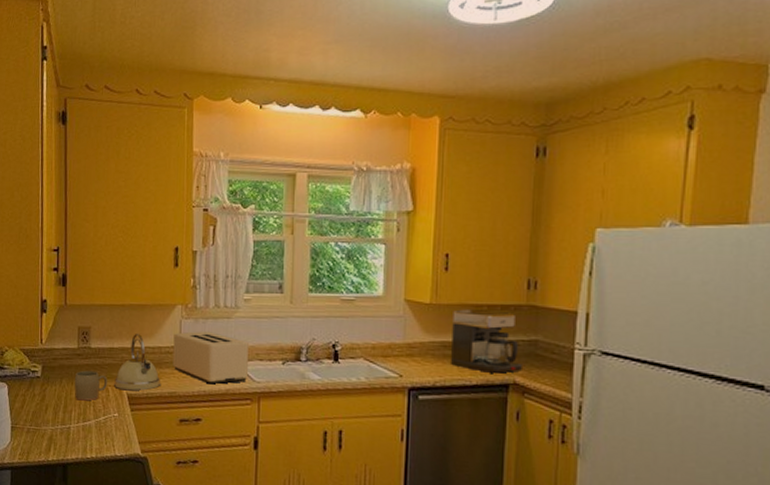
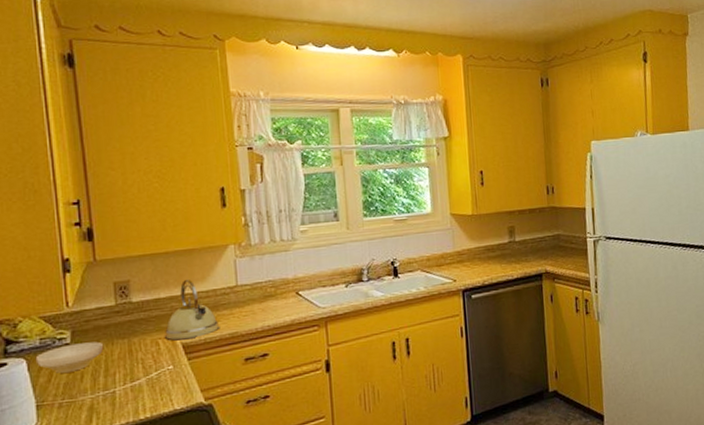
bowl: none [14,377,66,403] -> present [35,341,104,373]
mug: present [74,370,107,401] -> none [114,326,156,361]
toaster: present [172,331,249,385] -> none [228,266,312,318]
coffee maker: present [451,309,522,375] -> none [492,214,551,267]

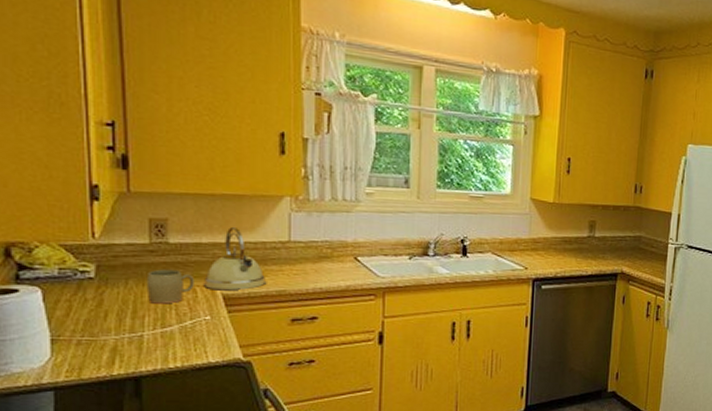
bowl: present [35,341,104,373] -> none [52,279,133,309]
mug: none [114,326,156,361] -> present [146,269,194,304]

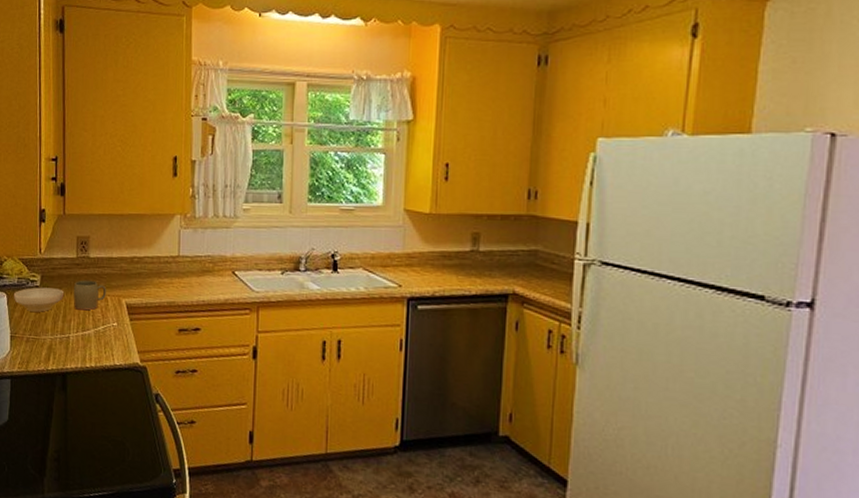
bowl: none [52,279,133,309] -> present [13,287,65,312]
kettle: present [202,226,267,291] -> none [112,242,160,301]

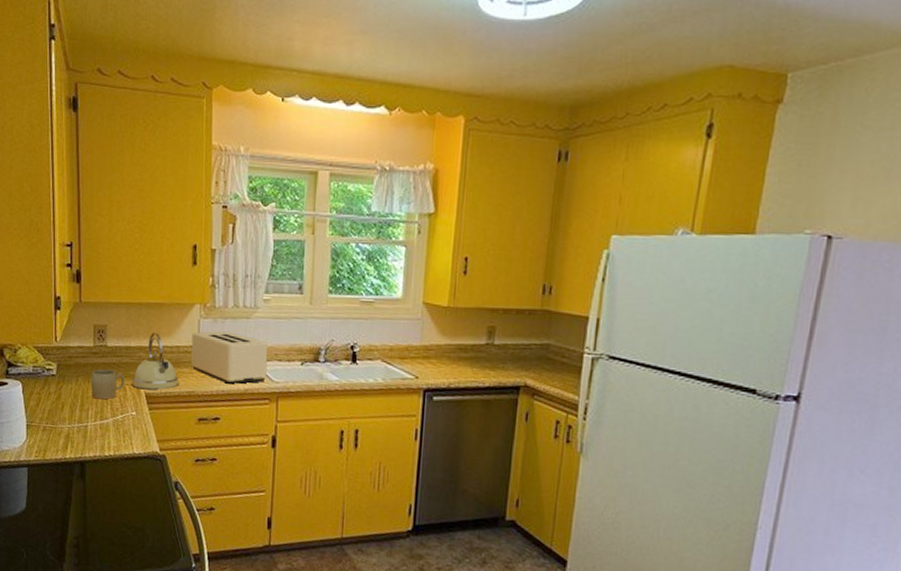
bowl: present [13,287,65,312] -> none [28,376,82,401]
kettle: none [112,242,160,301] -> present [131,332,180,390]
toaster: none [171,240,248,295] -> present [191,331,268,385]

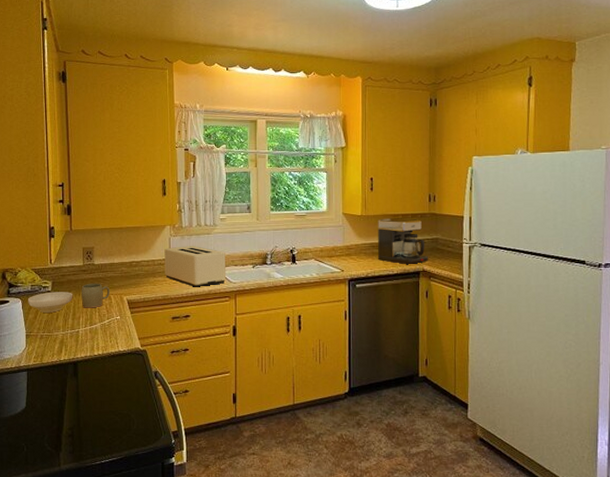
bowl: none [28,376,82,401] -> present [27,292,73,313]
kettle: present [131,332,180,390] -> none [115,250,156,297]
coffee maker: none [466,313,534,377] -> present [378,218,428,265]

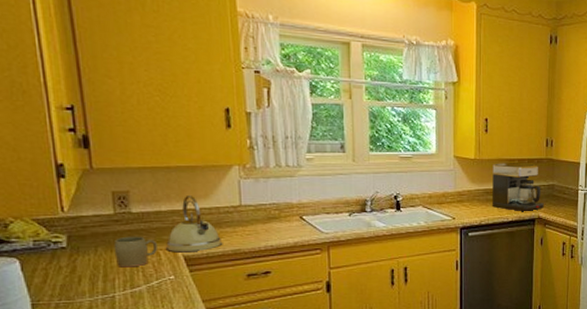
bowl: present [27,292,73,313] -> none [29,248,103,275]
kettle: none [115,250,156,297] -> present [165,194,223,253]
toaster: present [164,245,225,287] -> none [232,189,315,239]

